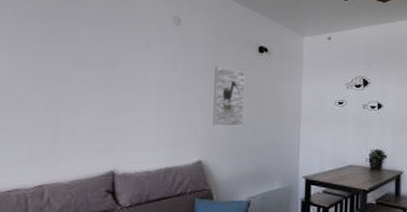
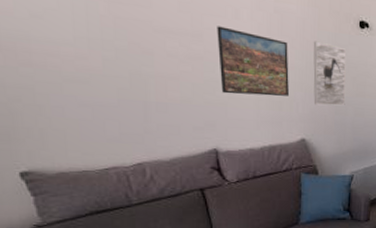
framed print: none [125,56,191,118] -> present [217,26,290,96]

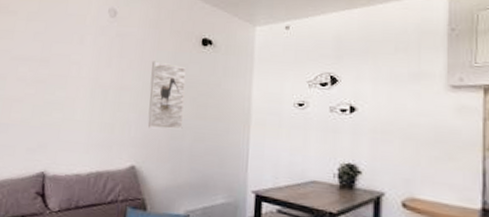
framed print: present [217,26,290,96] -> none [58,51,126,118]

